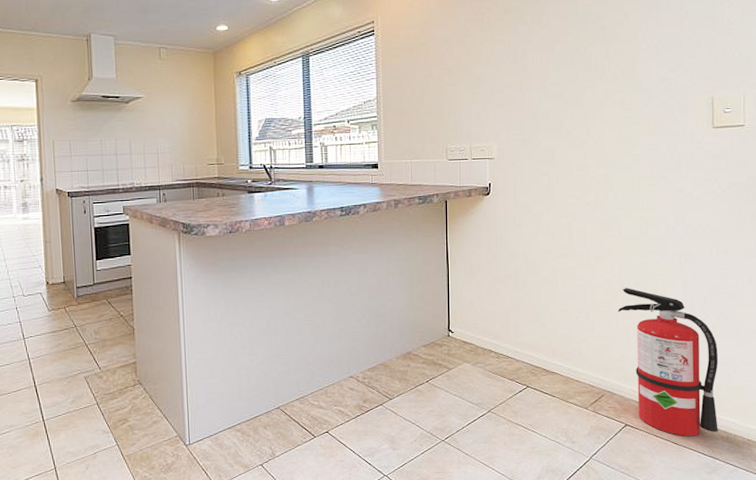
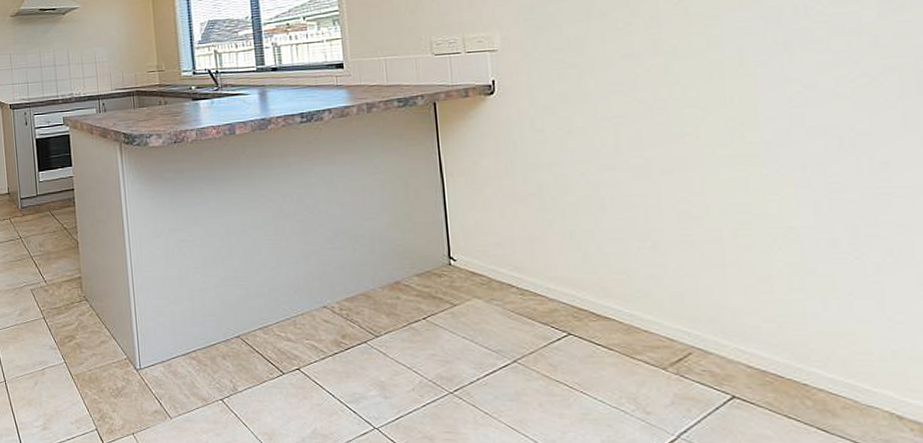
fire extinguisher: present [617,288,719,437] -> none [703,211,902,424]

